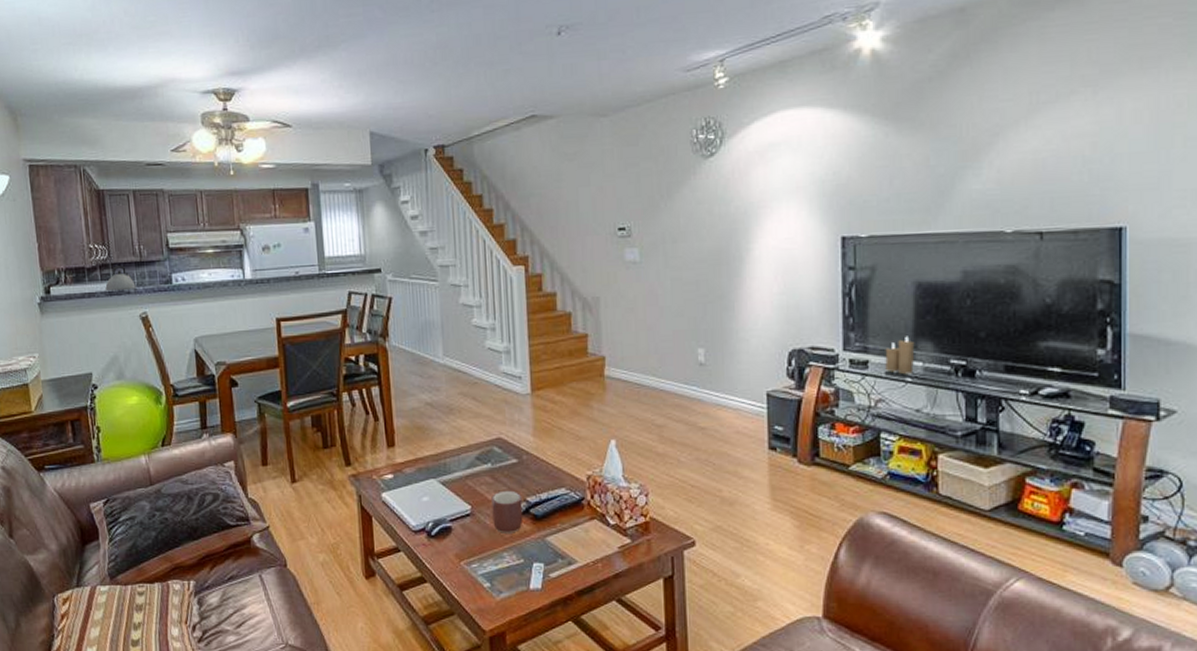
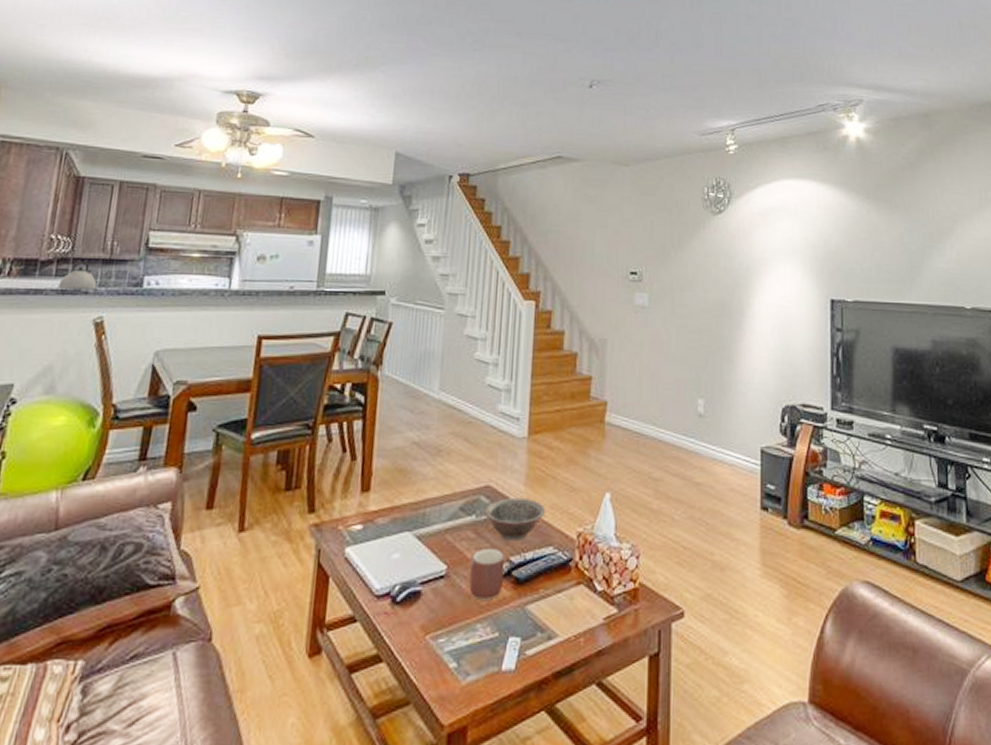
decorative bowl: none [498,448,556,484] -> present [484,498,546,541]
candle: present [885,336,915,375] -> none [868,399,894,438]

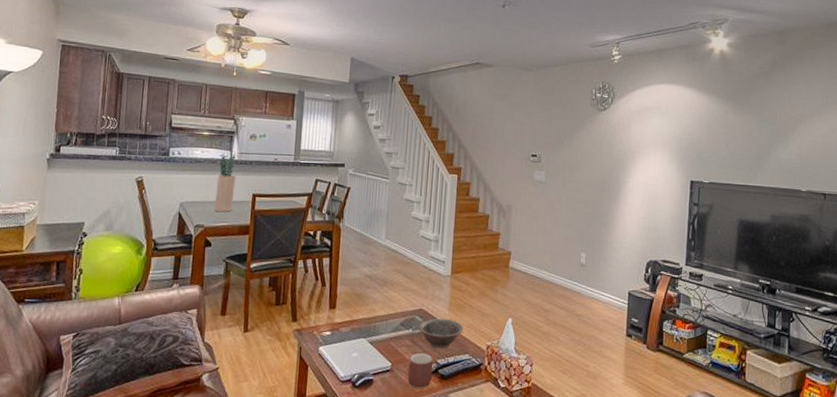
kettle: present [58,261,97,290] -> none [110,136,137,157]
vase: none [203,278,238,363] -> present [214,151,237,213]

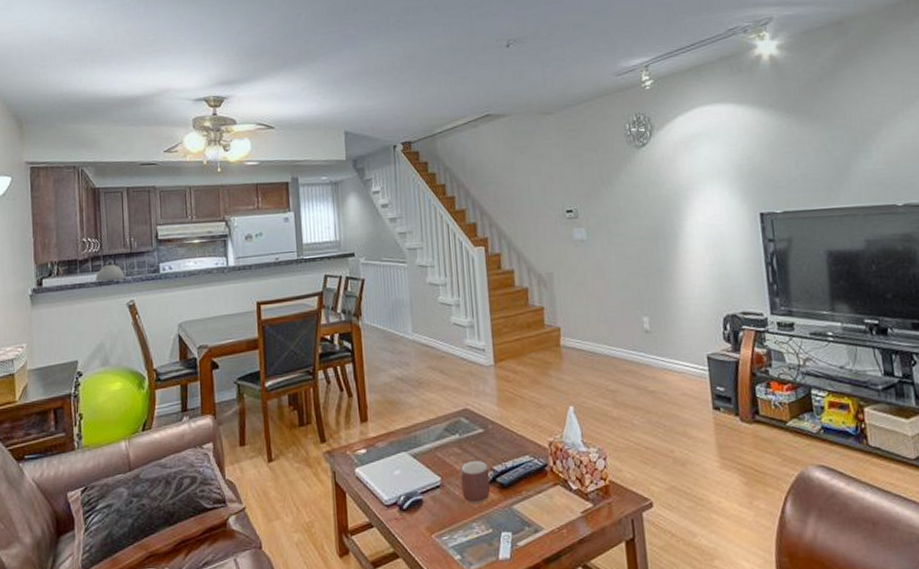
kettle: none [110,136,137,157] -> present [95,257,125,282]
vase: present [214,151,237,213] -> none [215,256,237,329]
decorative bowl: present [418,318,464,349] -> none [465,417,519,453]

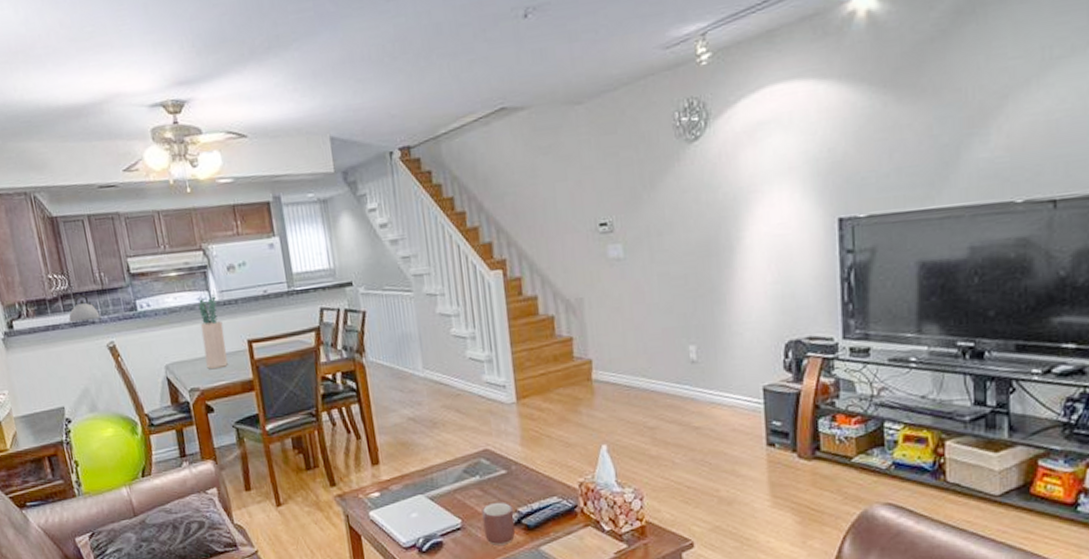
vase: none [215,256,237,329] -> present [198,290,228,370]

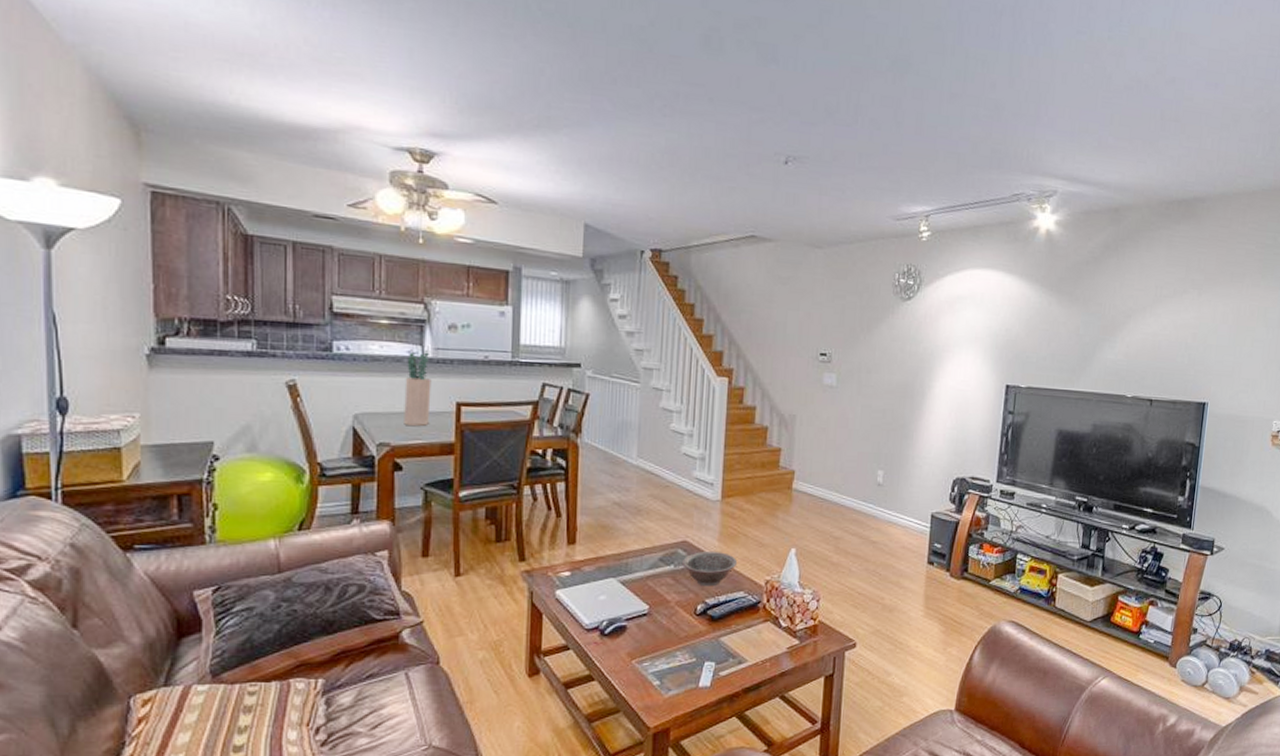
kettle: present [69,295,100,323] -> none [243,323,284,353]
mug: present [481,502,516,546] -> none [669,592,701,633]
decorative bowl: none [486,457,546,495] -> present [681,552,738,587]

